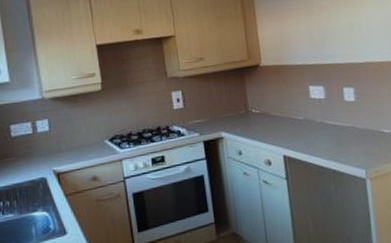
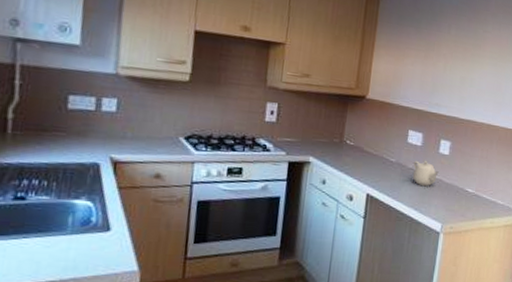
teapot: none [321,111,350,137] -> present [412,160,439,186]

